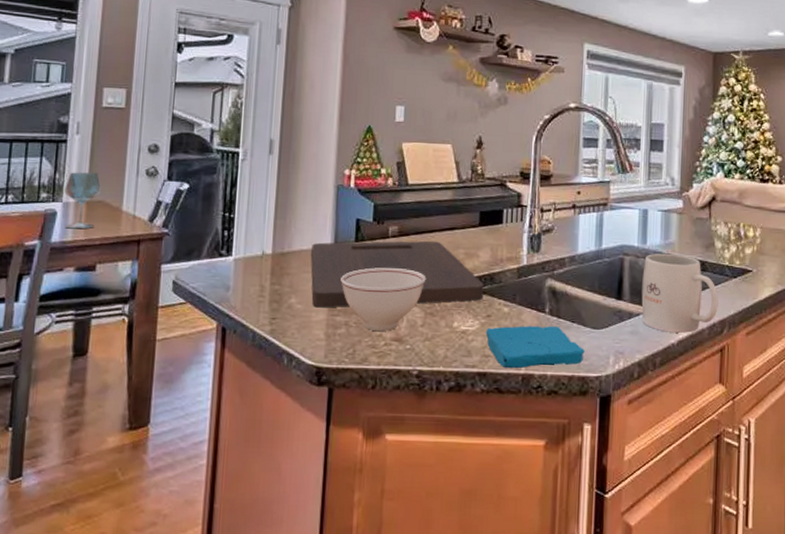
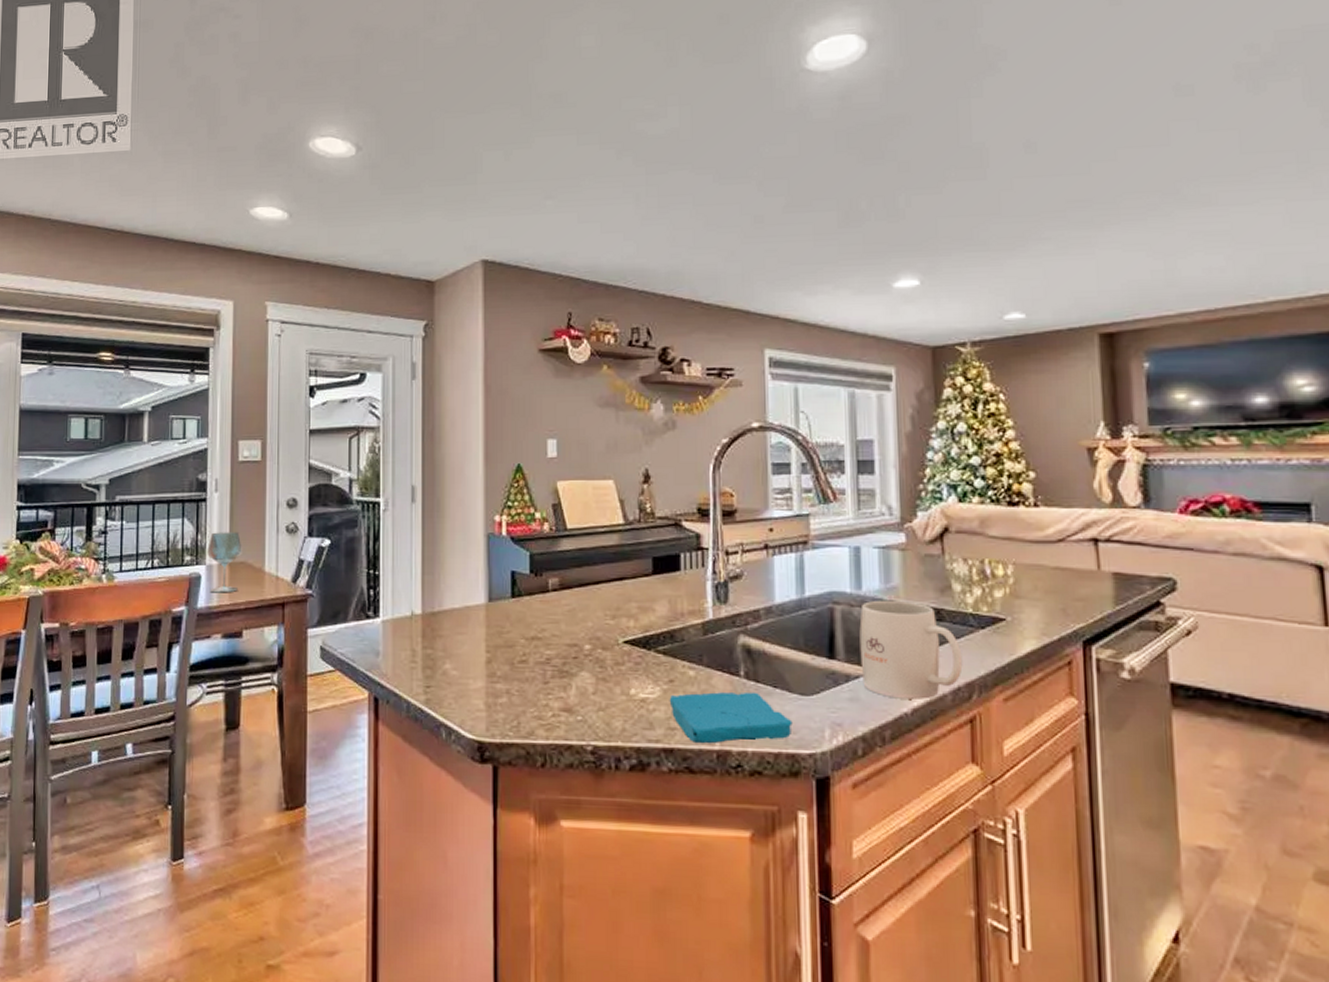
cutting board: present [311,240,484,308] -> none [464,593,664,674]
bowl: present [341,267,426,332] -> none [498,625,595,701]

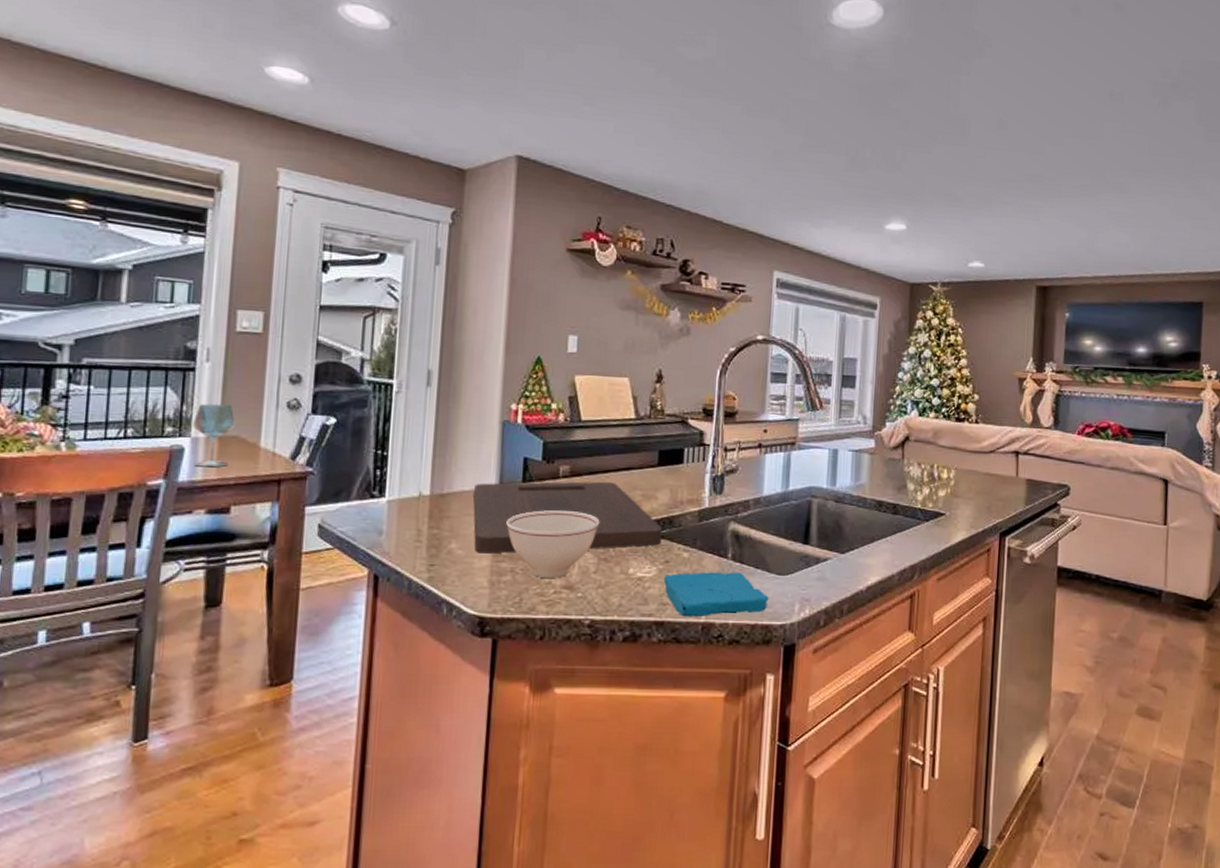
cutting board: none [464,593,664,674] -> present [473,481,663,554]
bowl: none [498,625,595,701] -> present [506,509,600,579]
mug: present [859,600,963,699] -> none [829,495,910,579]

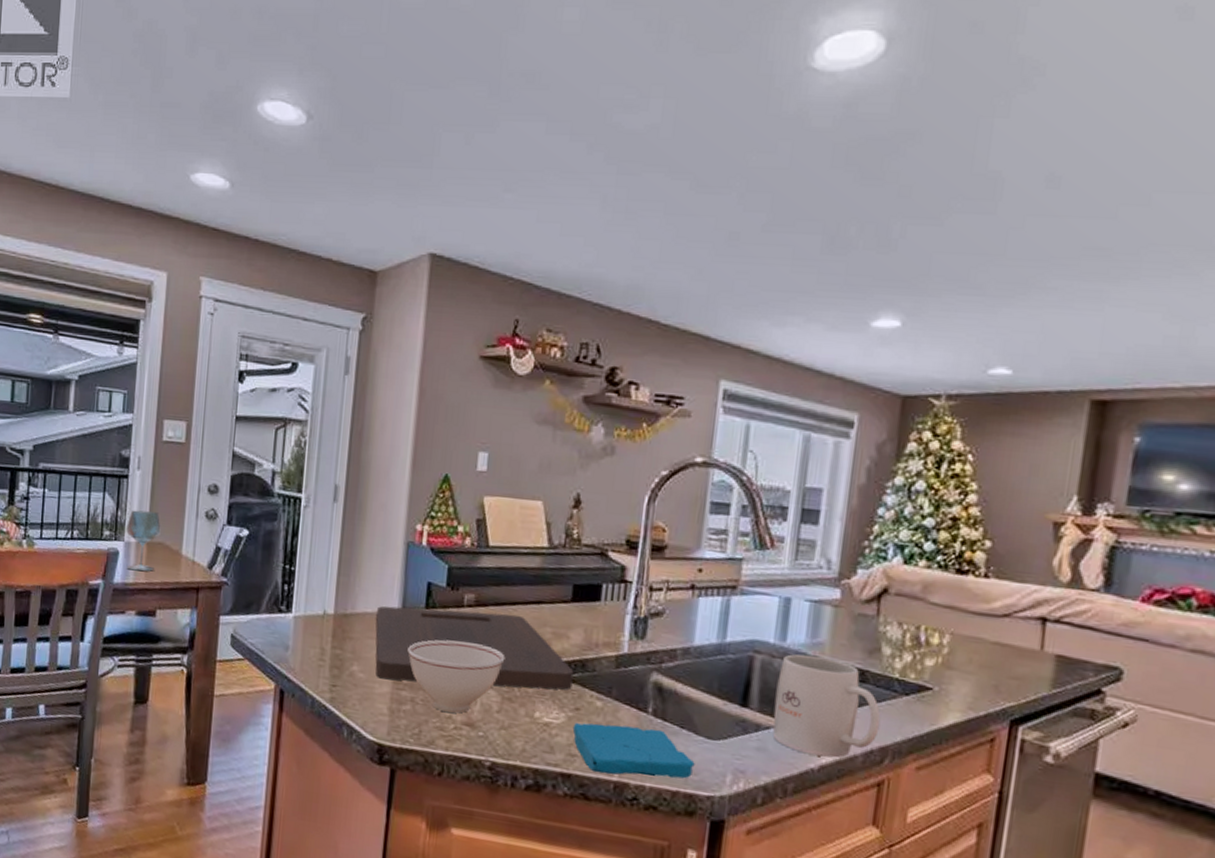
mug: none [829,495,910,579] -> present [772,654,881,758]

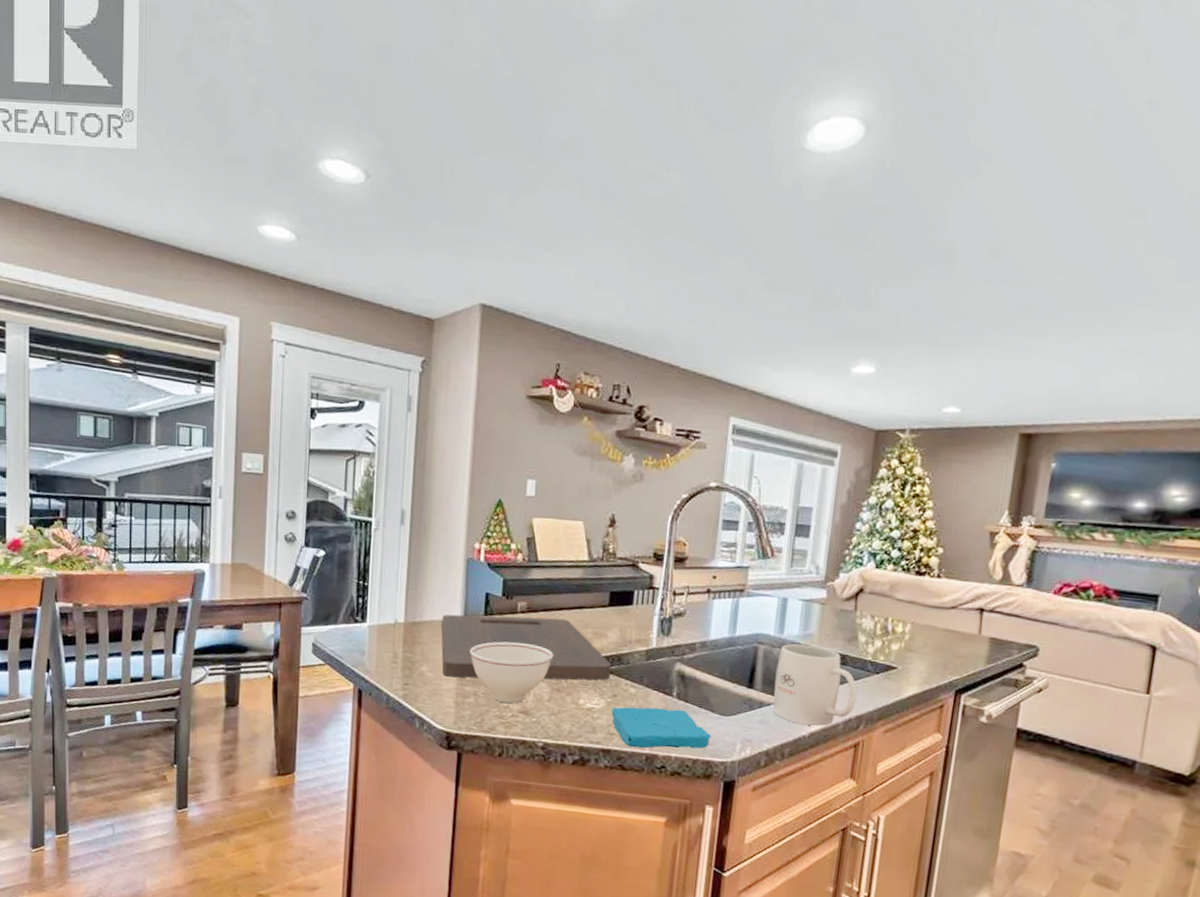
wine glass: present [126,510,162,572] -> none [211,535,245,590]

